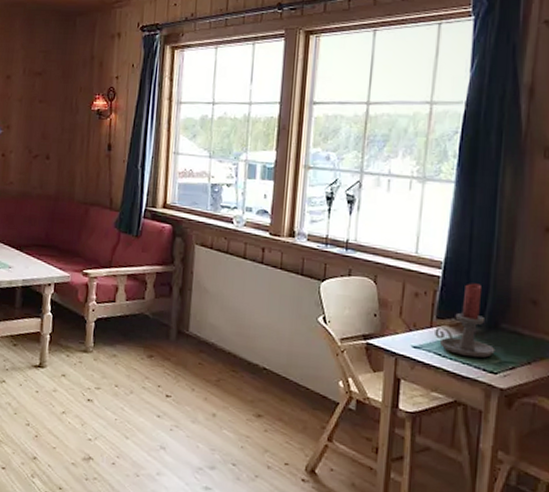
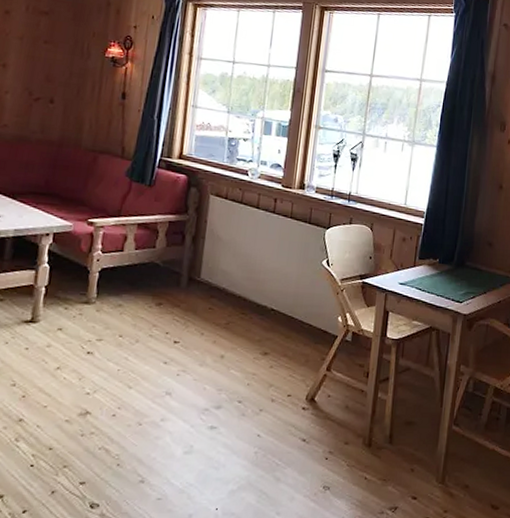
candle holder: present [435,283,495,358] -> none [417,229,462,291]

